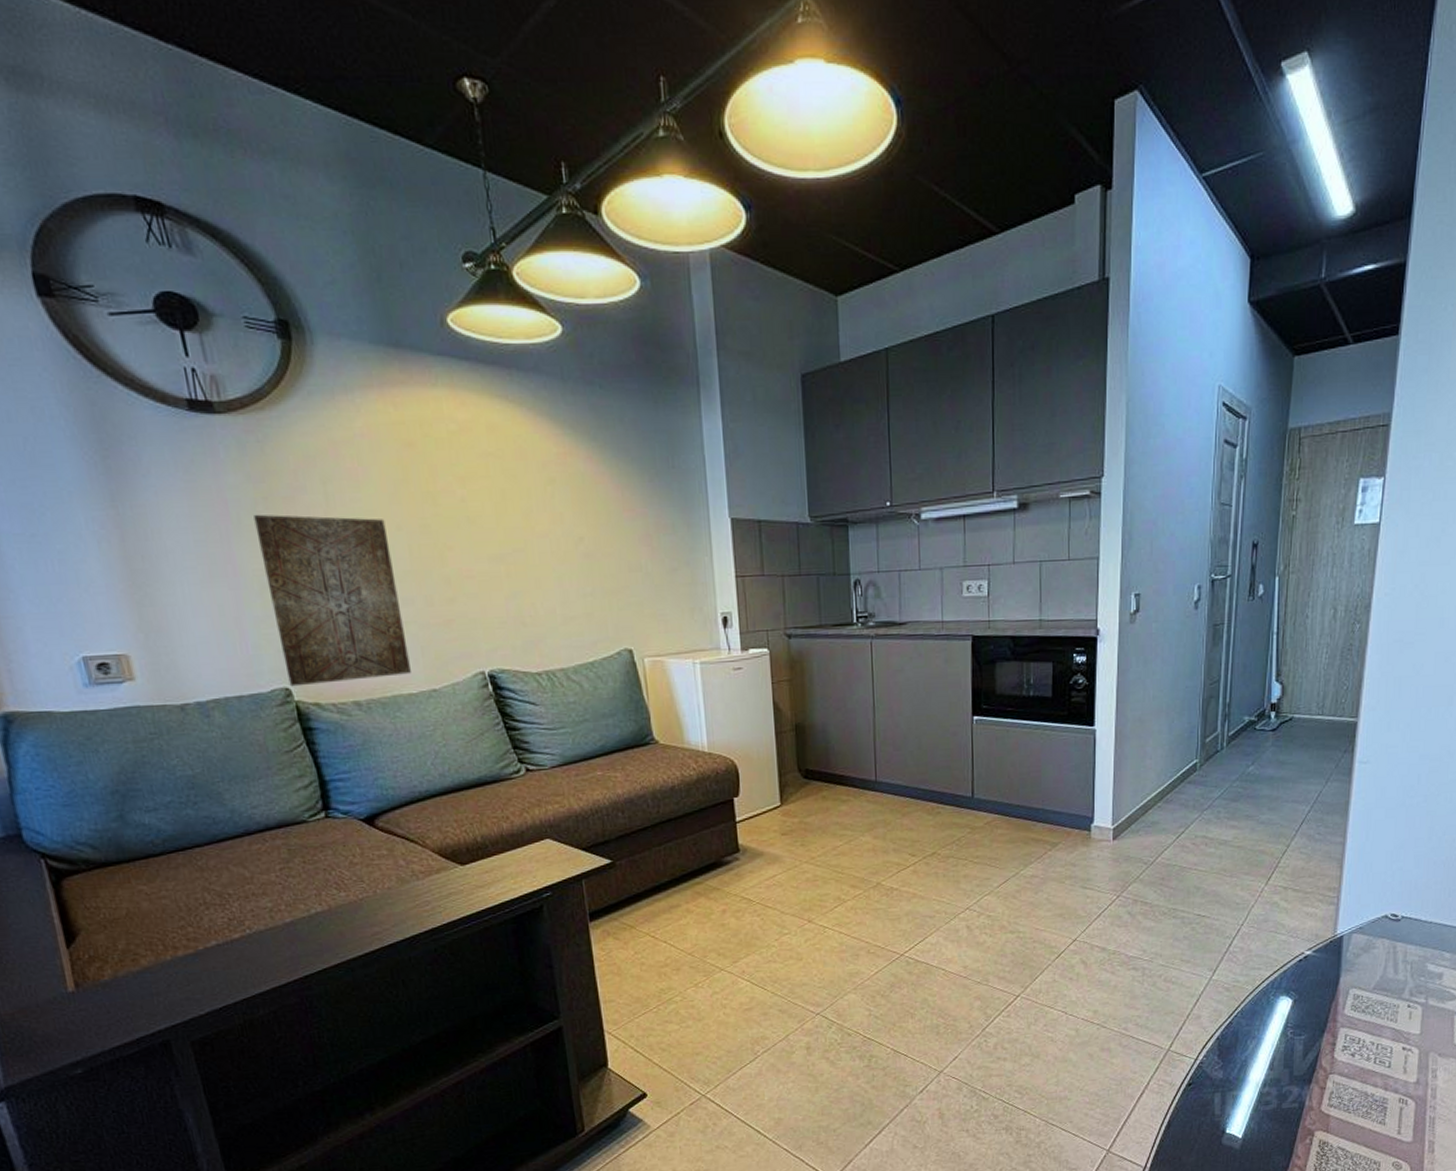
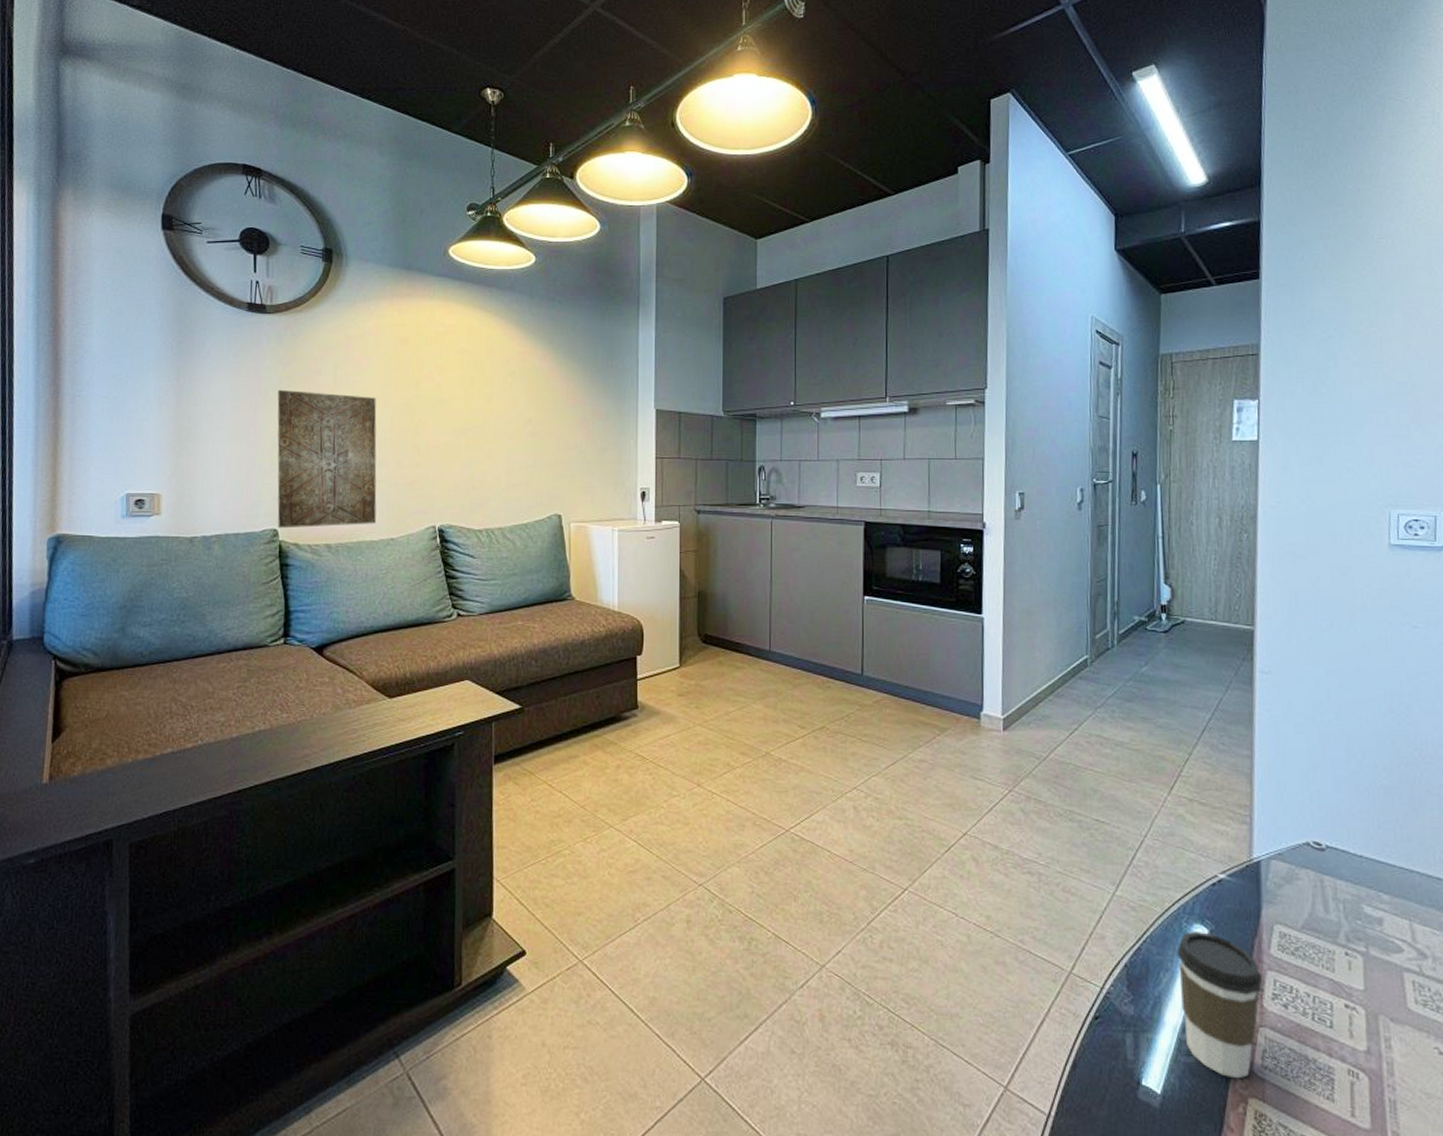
coffee cup: none [1263,1002,1336,1118] -> present [1176,931,1263,1079]

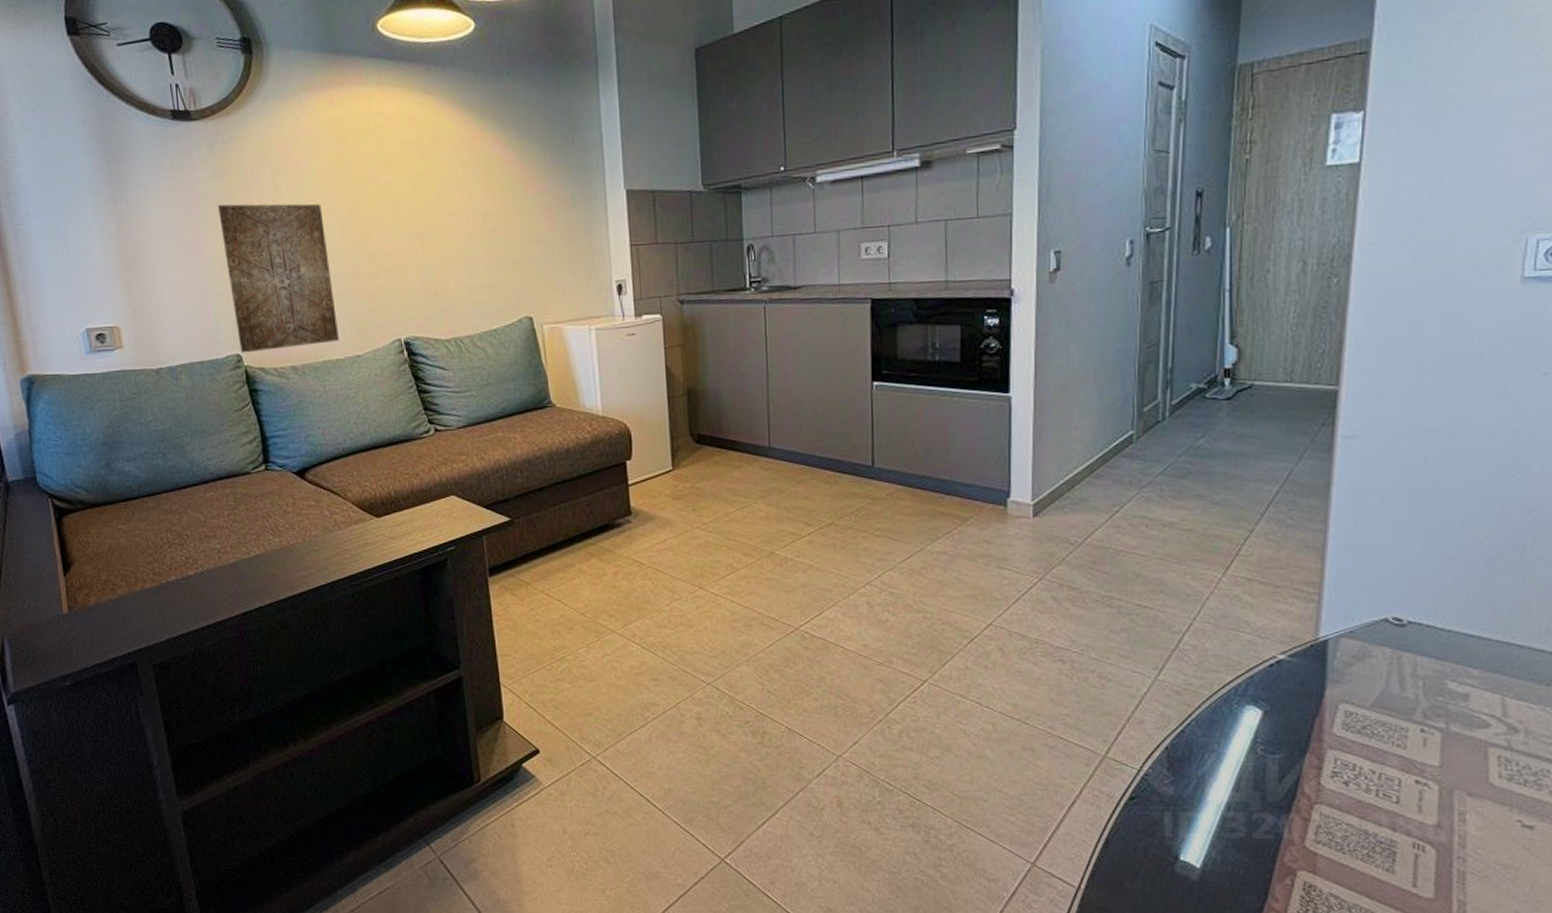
coffee cup: present [1176,931,1263,1079] -> none [1225,713,1322,853]

